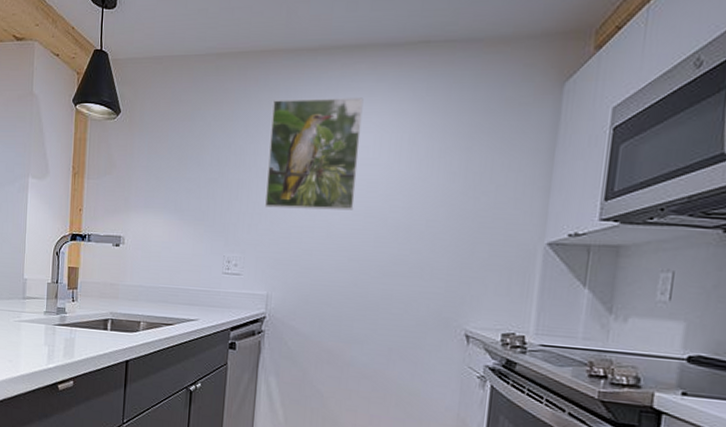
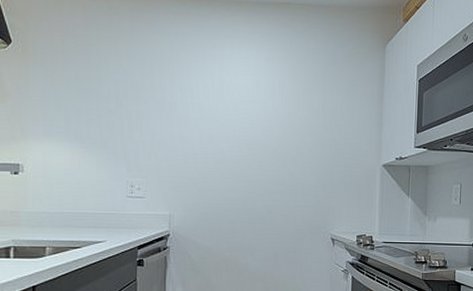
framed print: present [264,97,364,210] -> none [162,41,242,140]

